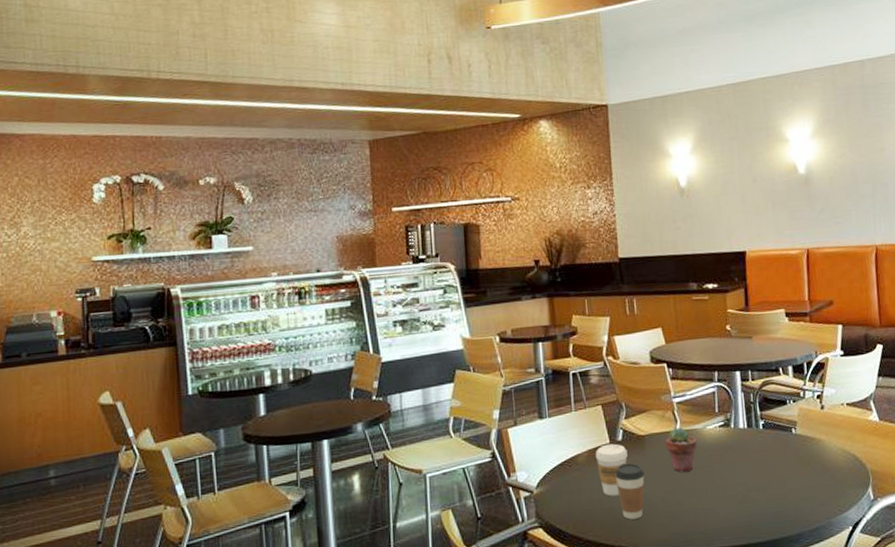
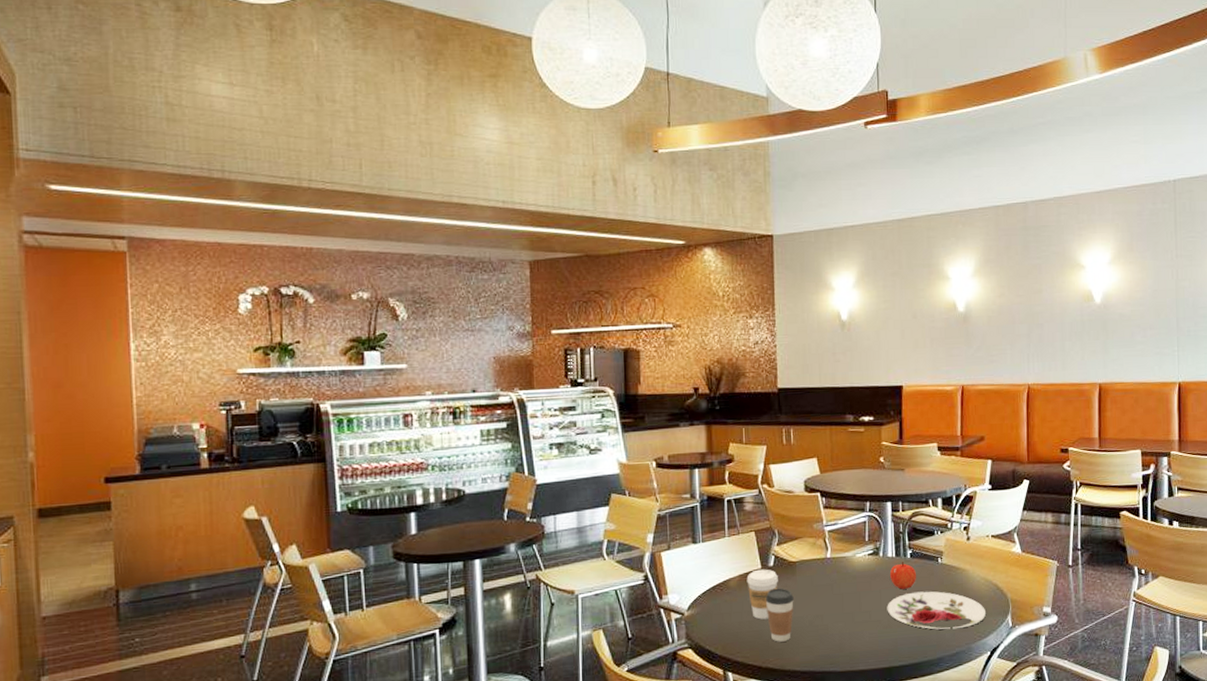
potted succulent: present [665,427,697,472] -> none [815,554,846,598]
plate: none [741,463,846,504] -> present [887,591,987,630]
apple: none [742,433,771,462] -> present [889,562,917,589]

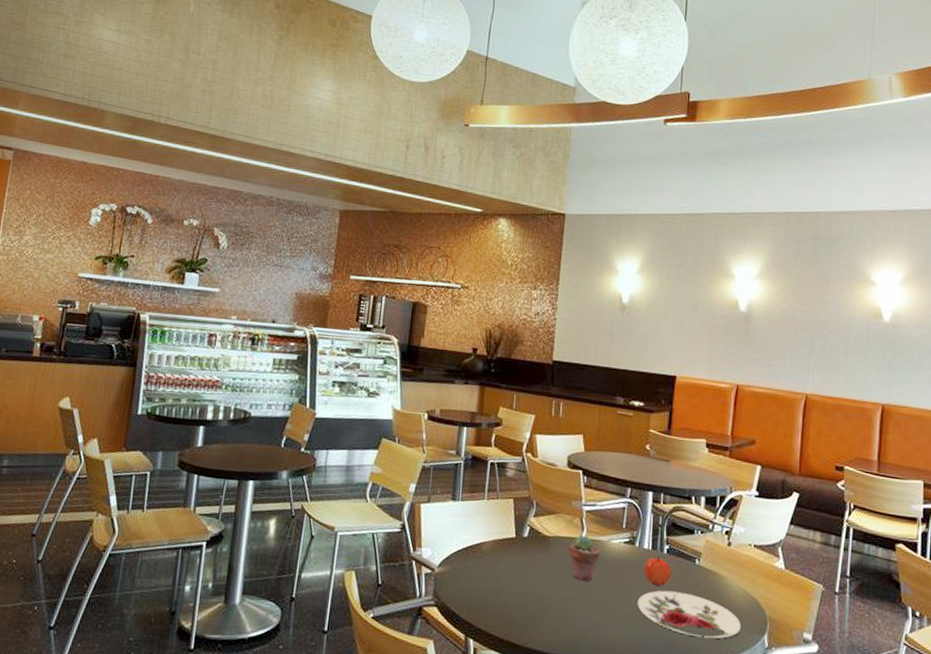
coffee cup: present [746,569,778,620] -> none [499,538,531,591]
coffee cup: present [765,588,794,642] -> none [515,560,544,618]
potted succulent: none [815,554,846,598] -> present [569,534,600,581]

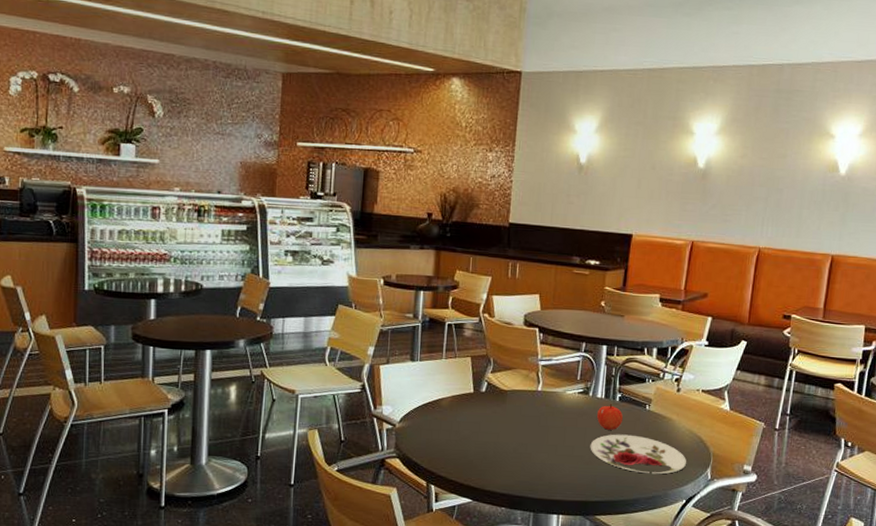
potted succulent: present [569,534,600,581] -> none [525,387,555,429]

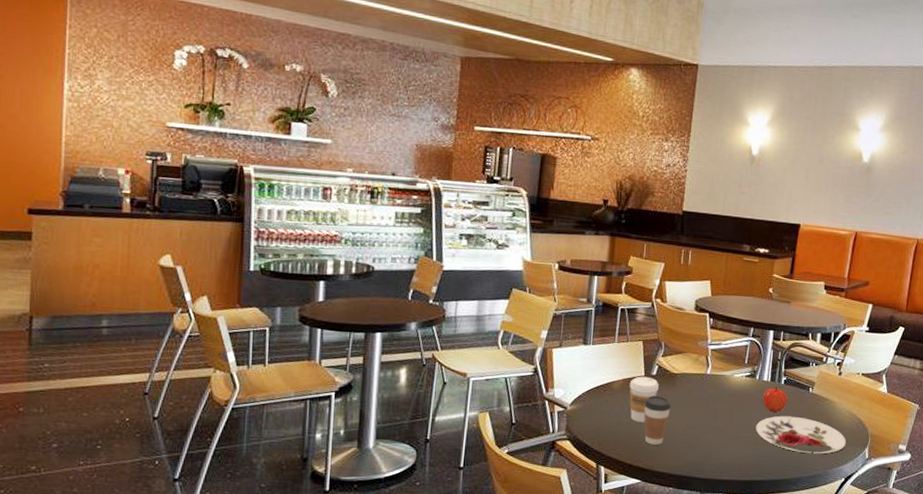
coffee cup: none [458,393,489,441] -> present [629,376,659,423]
coffee cup: none [473,413,502,464] -> present [644,395,671,445]

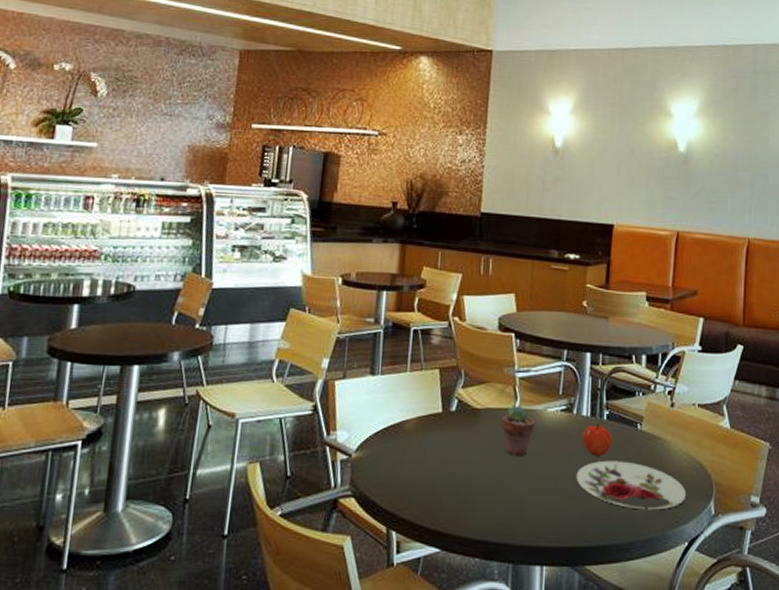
coffee cup: present [629,376,659,423] -> none [424,413,459,473]
coffee cup: present [644,395,671,445] -> none [442,437,474,502]
potted succulent: none [694,370,723,411] -> present [501,404,535,456]

